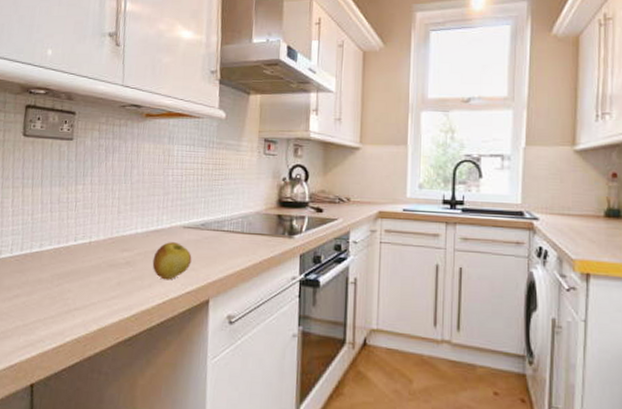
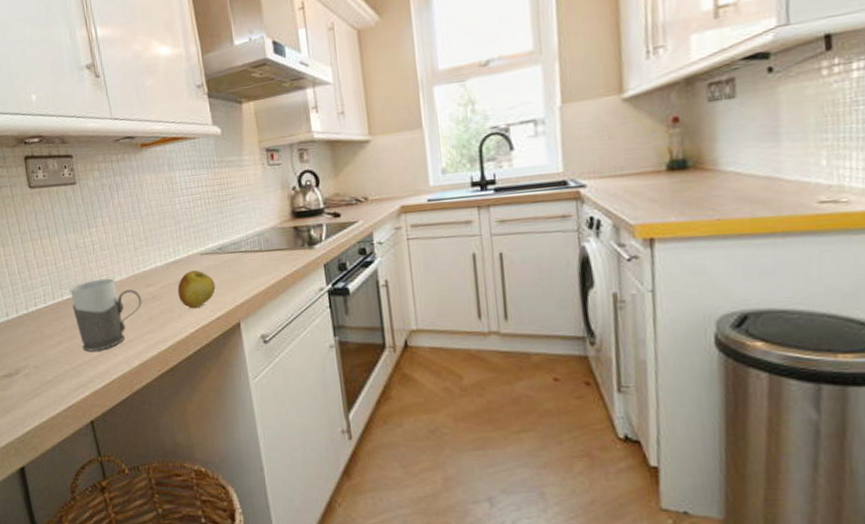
mug: none [39,236,115,310] -> present [70,278,142,352]

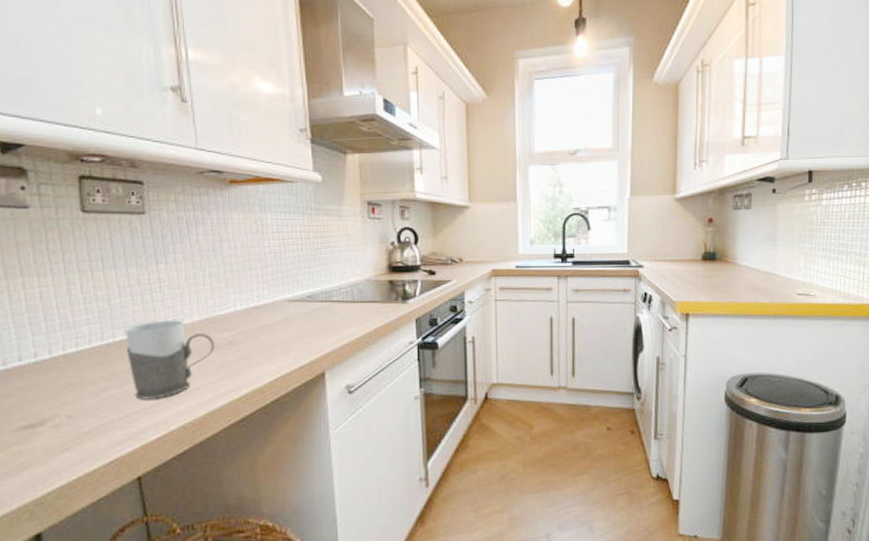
apple: present [177,270,216,309] -> none [258,317,301,357]

